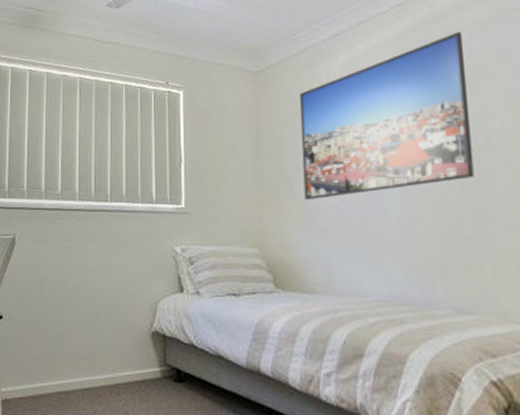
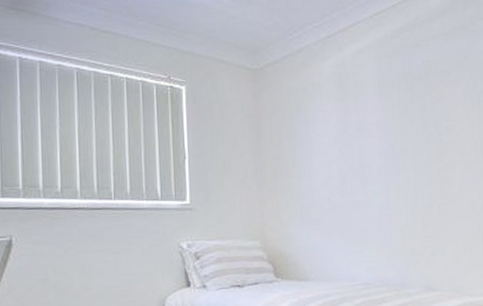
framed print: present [299,32,475,201] -> none [295,40,440,195]

